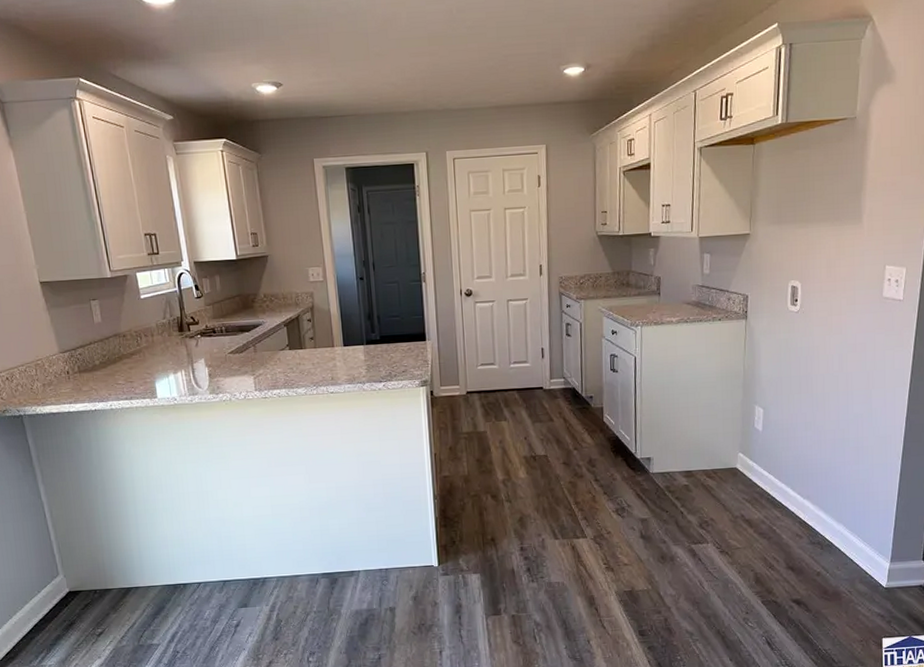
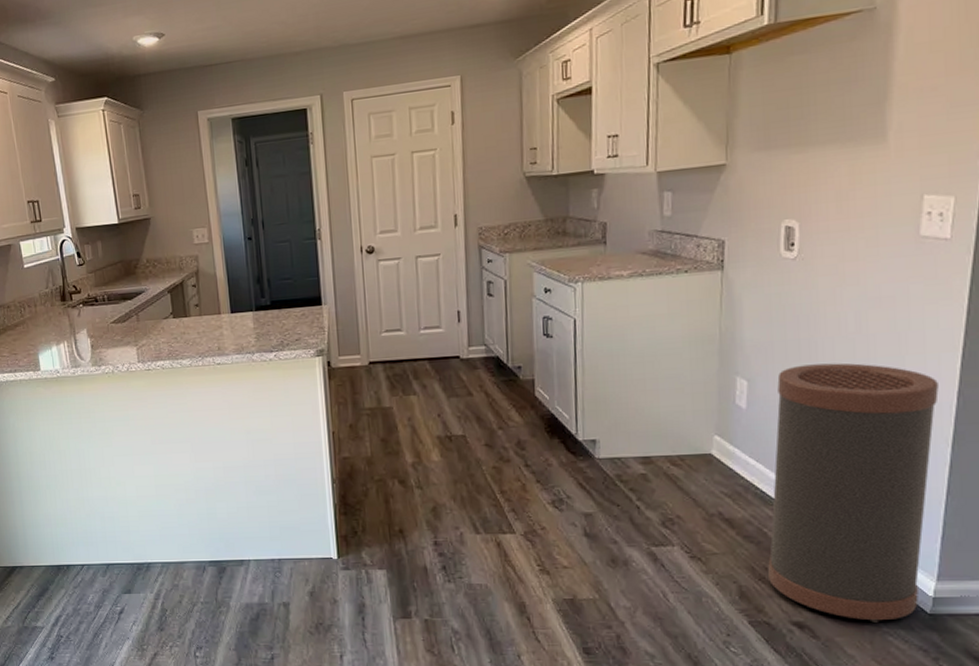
trash can: none [775,395,894,598] -> present [767,363,939,624]

